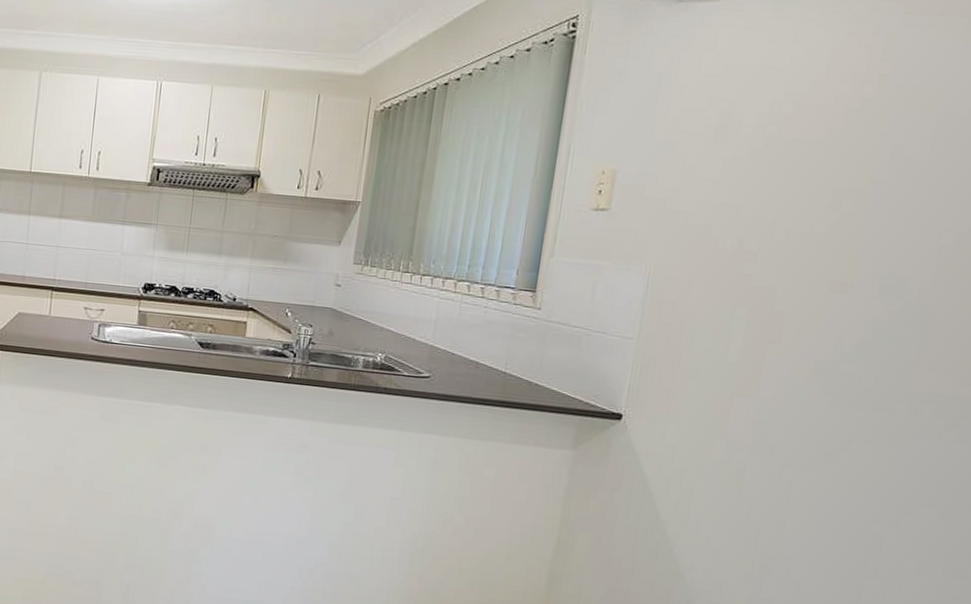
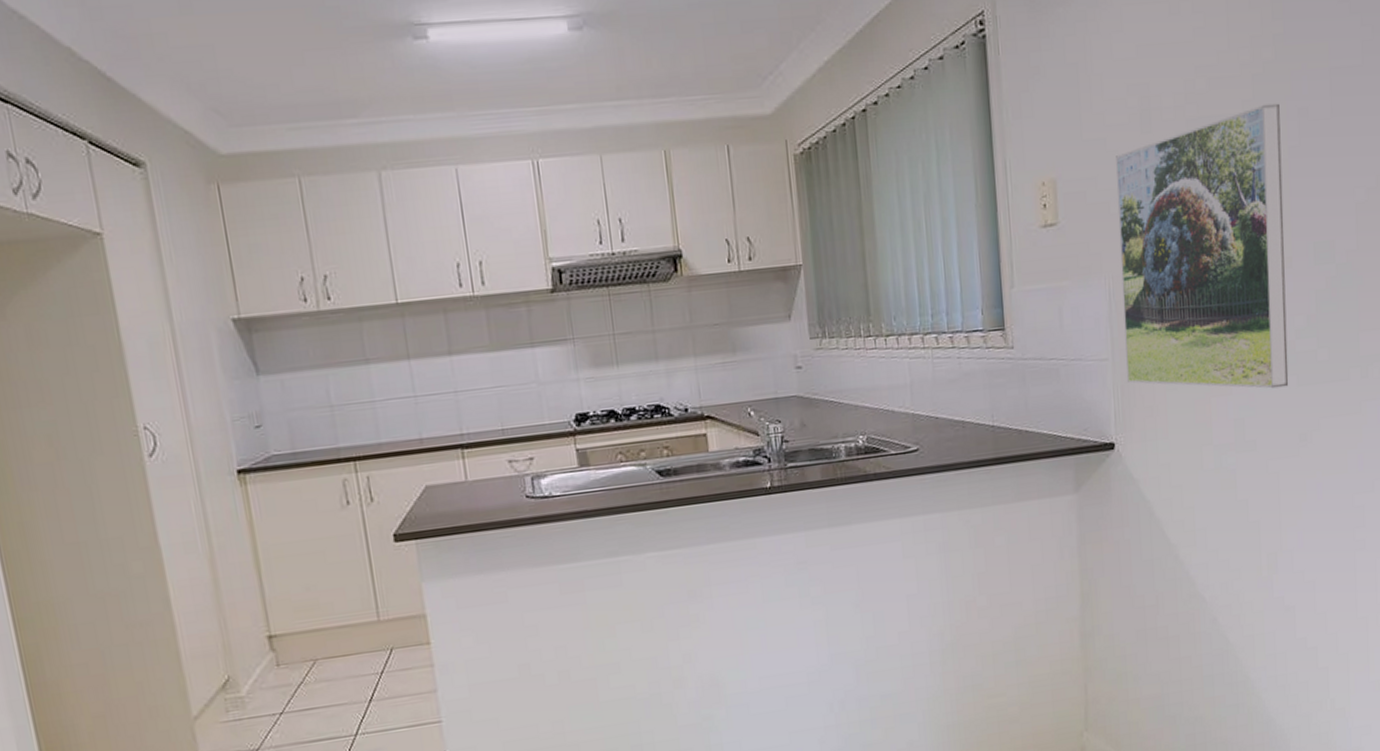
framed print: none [647,137,872,404] -> present [1116,103,1289,389]

